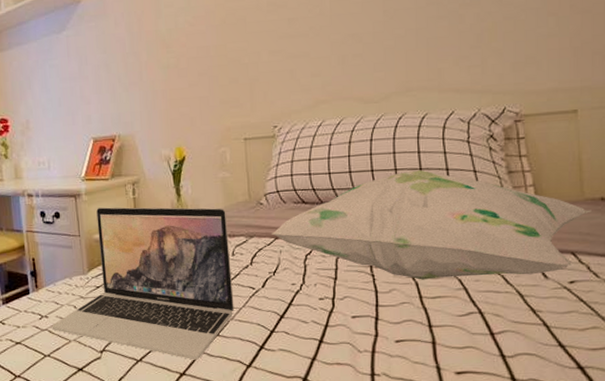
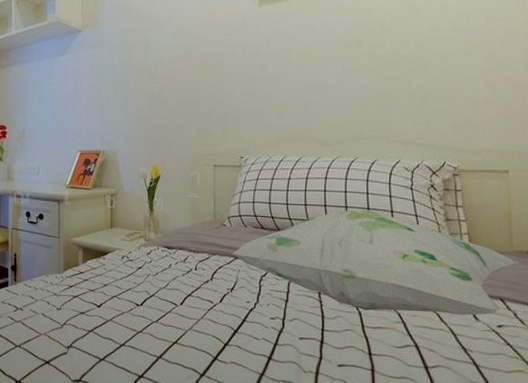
laptop: present [52,207,234,360] -> none [25,214,194,364]

